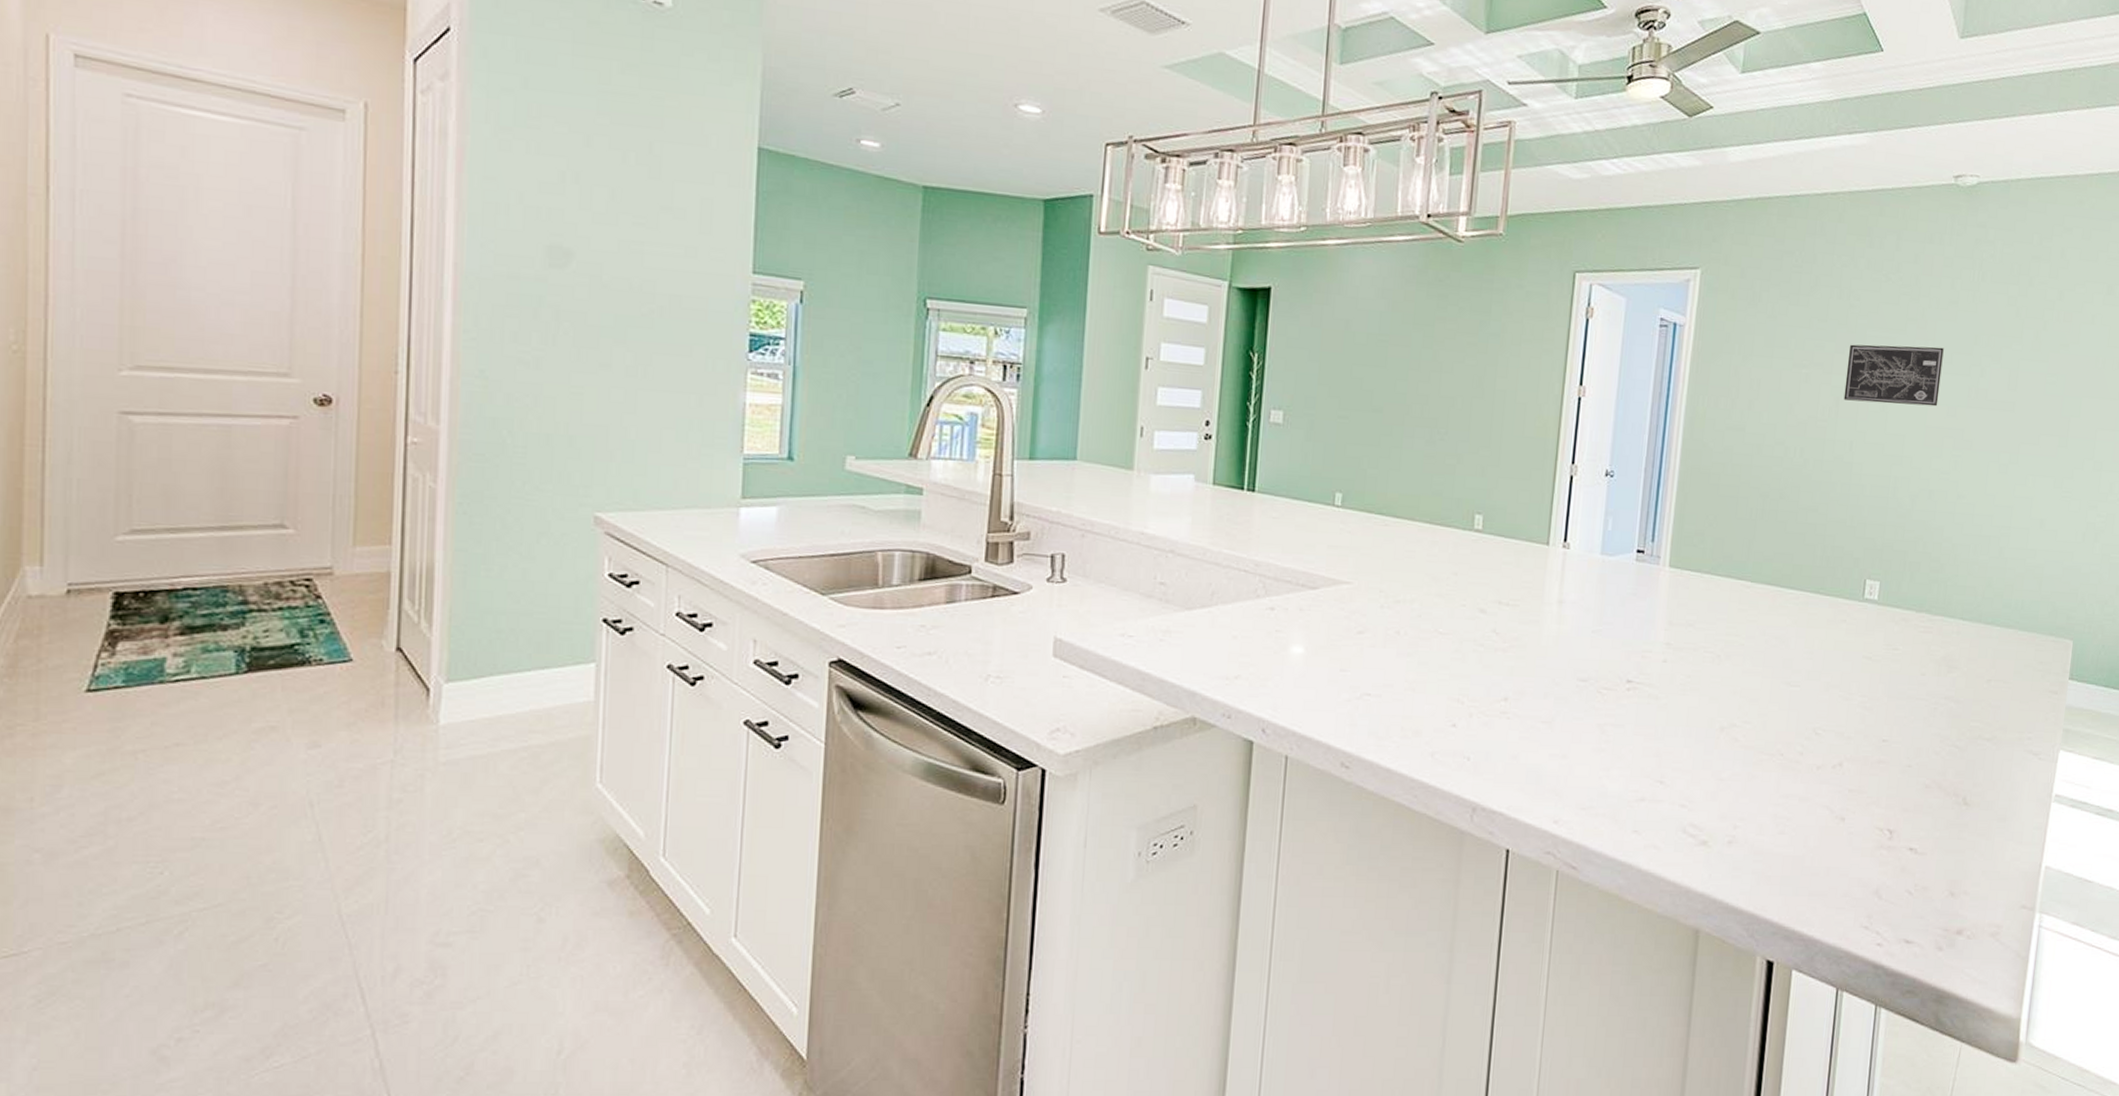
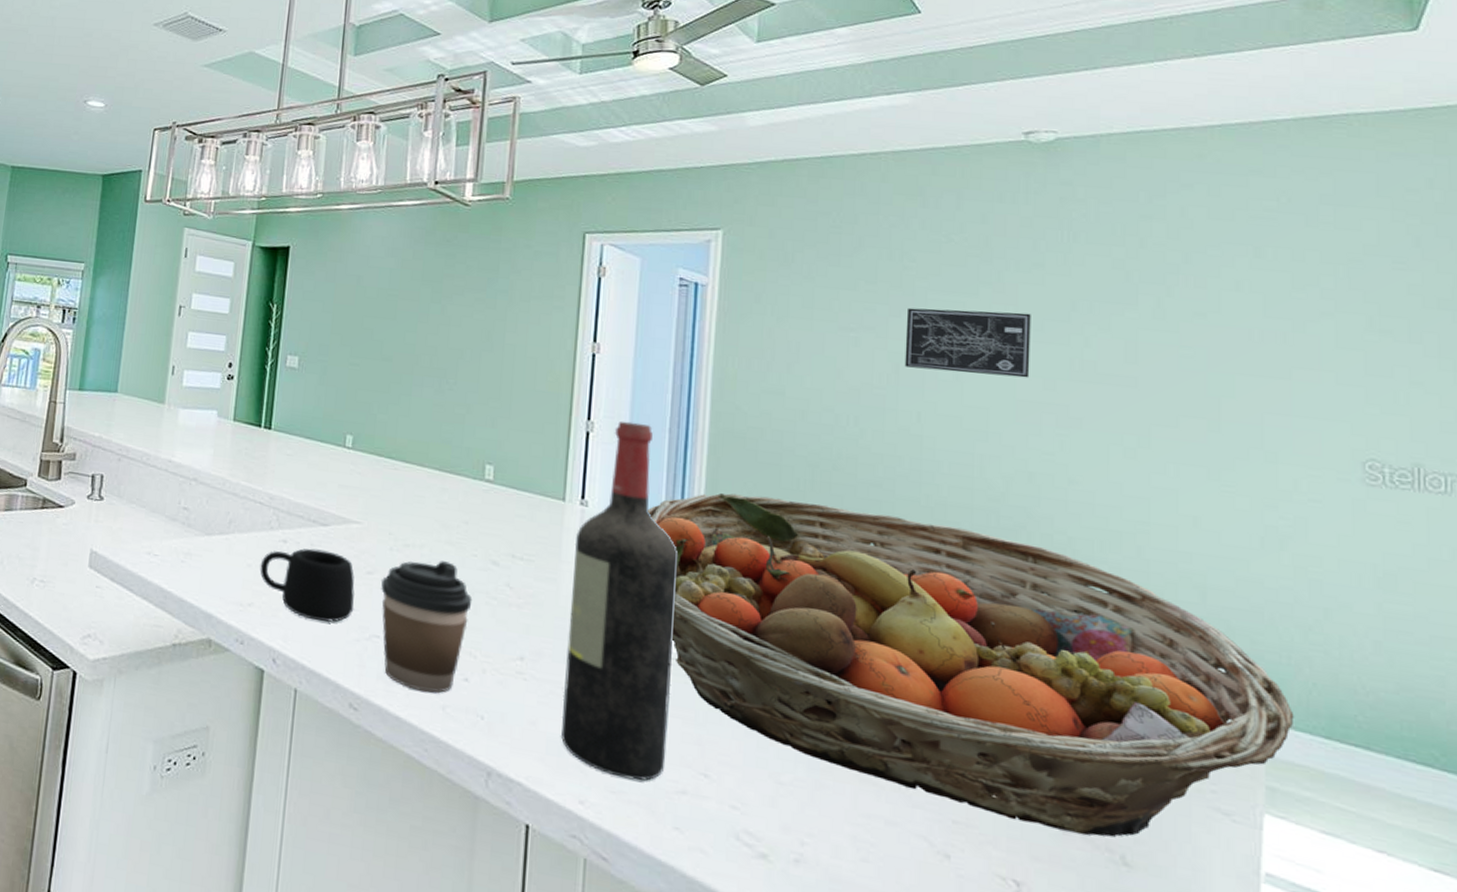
mug: none [1246,613,1346,686] -> present [260,548,355,622]
coffee cup: none [1371,614,1461,742] -> present [380,560,473,693]
wine bottle: none [1538,463,1648,795] -> present [560,420,679,781]
fruit basket: none [1623,526,2088,786] -> present [648,492,1294,837]

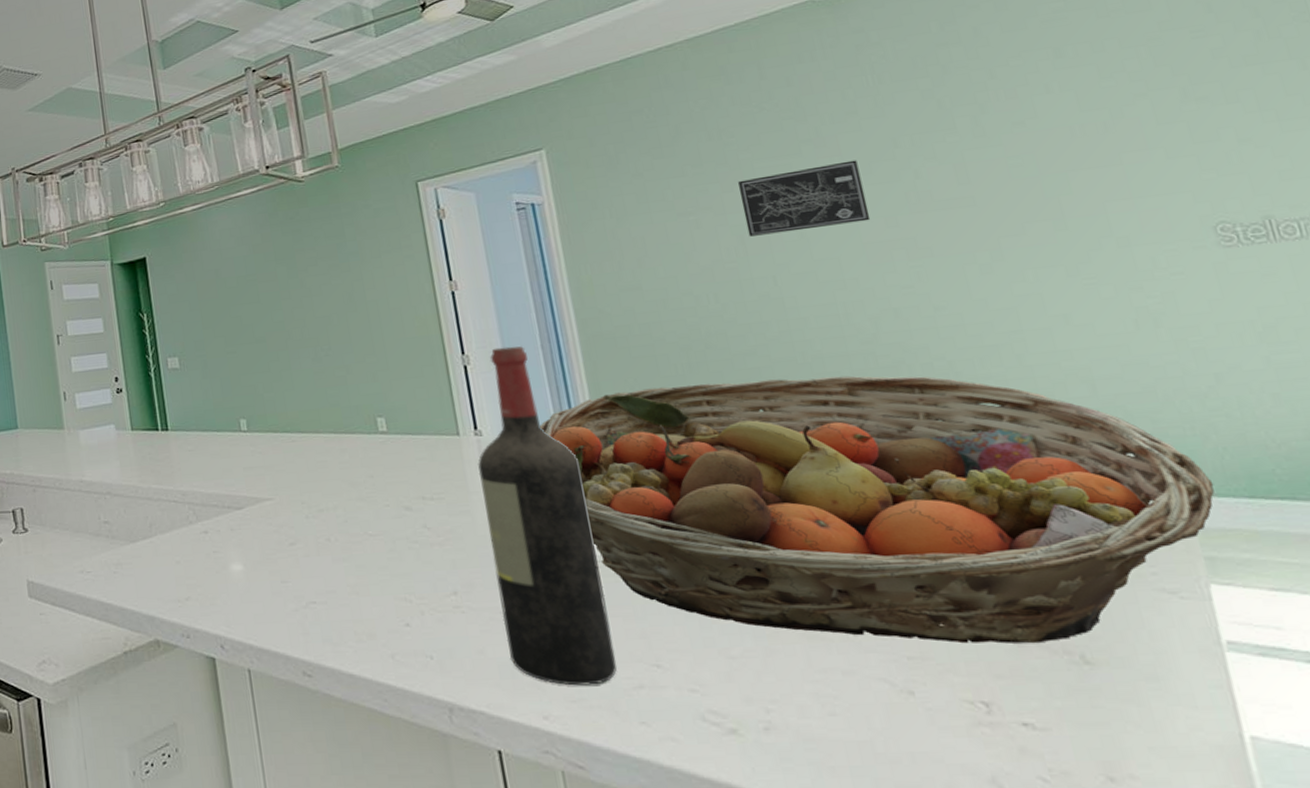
mug: present [260,548,355,622] -> none [188,532,286,601]
coffee cup: present [380,560,473,693] -> none [304,517,397,645]

